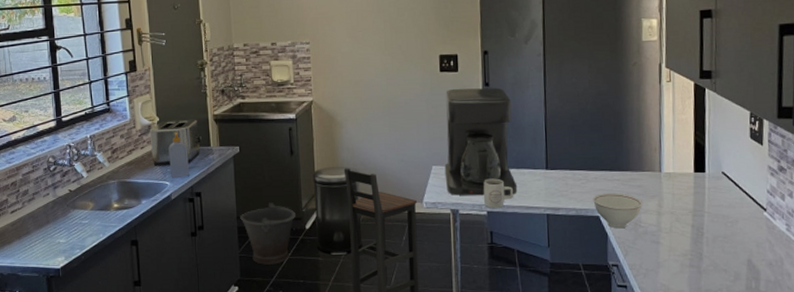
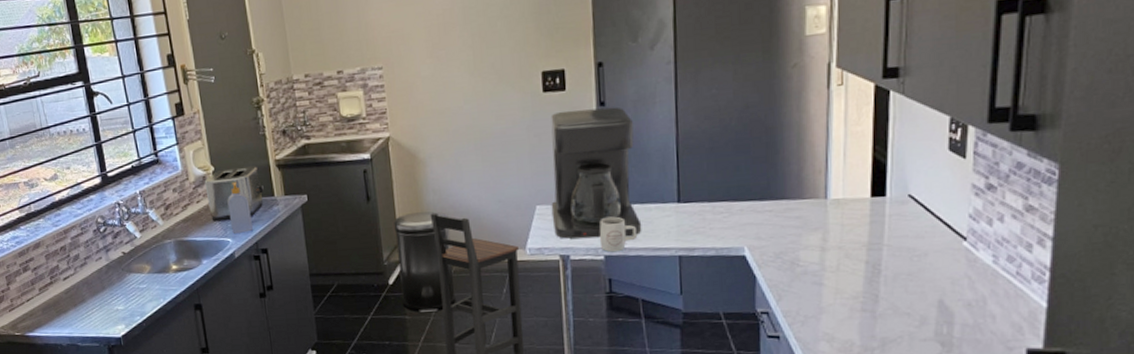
bucket: present [240,203,296,265] -> none [313,256,376,326]
bowl: present [593,193,642,229] -> none [737,226,801,270]

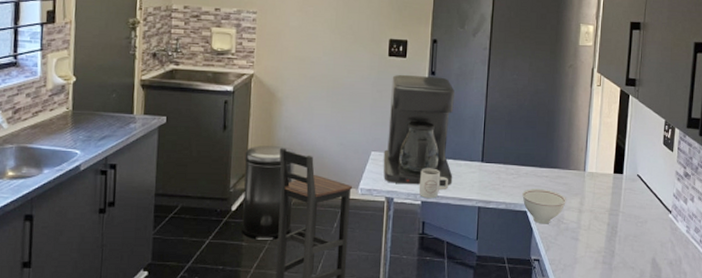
toaster: present [204,166,264,222] -> none [62,81,124,133]
soap bottle: present [227,181,253,235] -> none [82,95,106,147]
bowl: none [737,226,801,270] -> present [522,189,566,224]

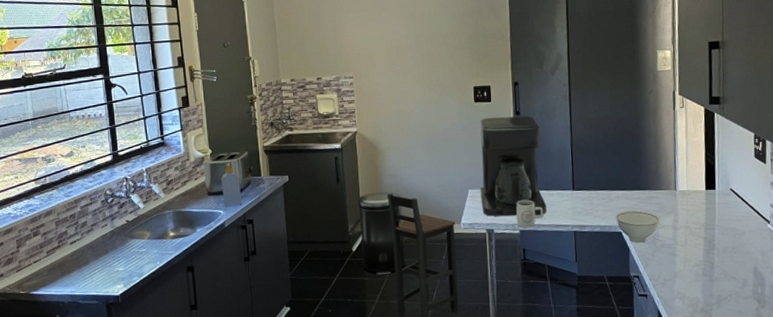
toaster: none [62,81,124,133] -> present [202,151,253,196]
soap bottle: none [82,95,106,147] -> present [221,163,242,207]

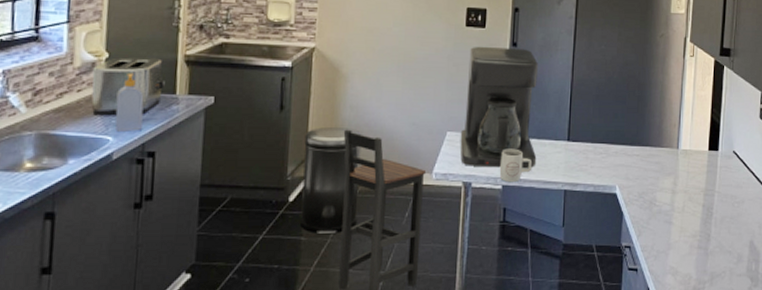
bowl: present [615,210,660,243] -> none [612,169,659,207]

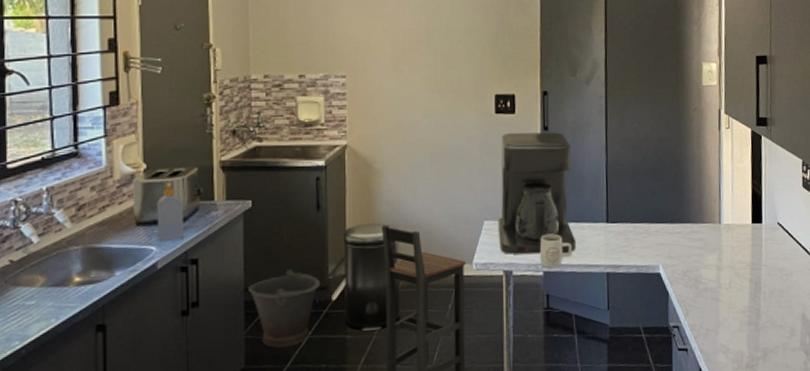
bucket: none [204,168,278,246] -> present [248,269,320,348]

